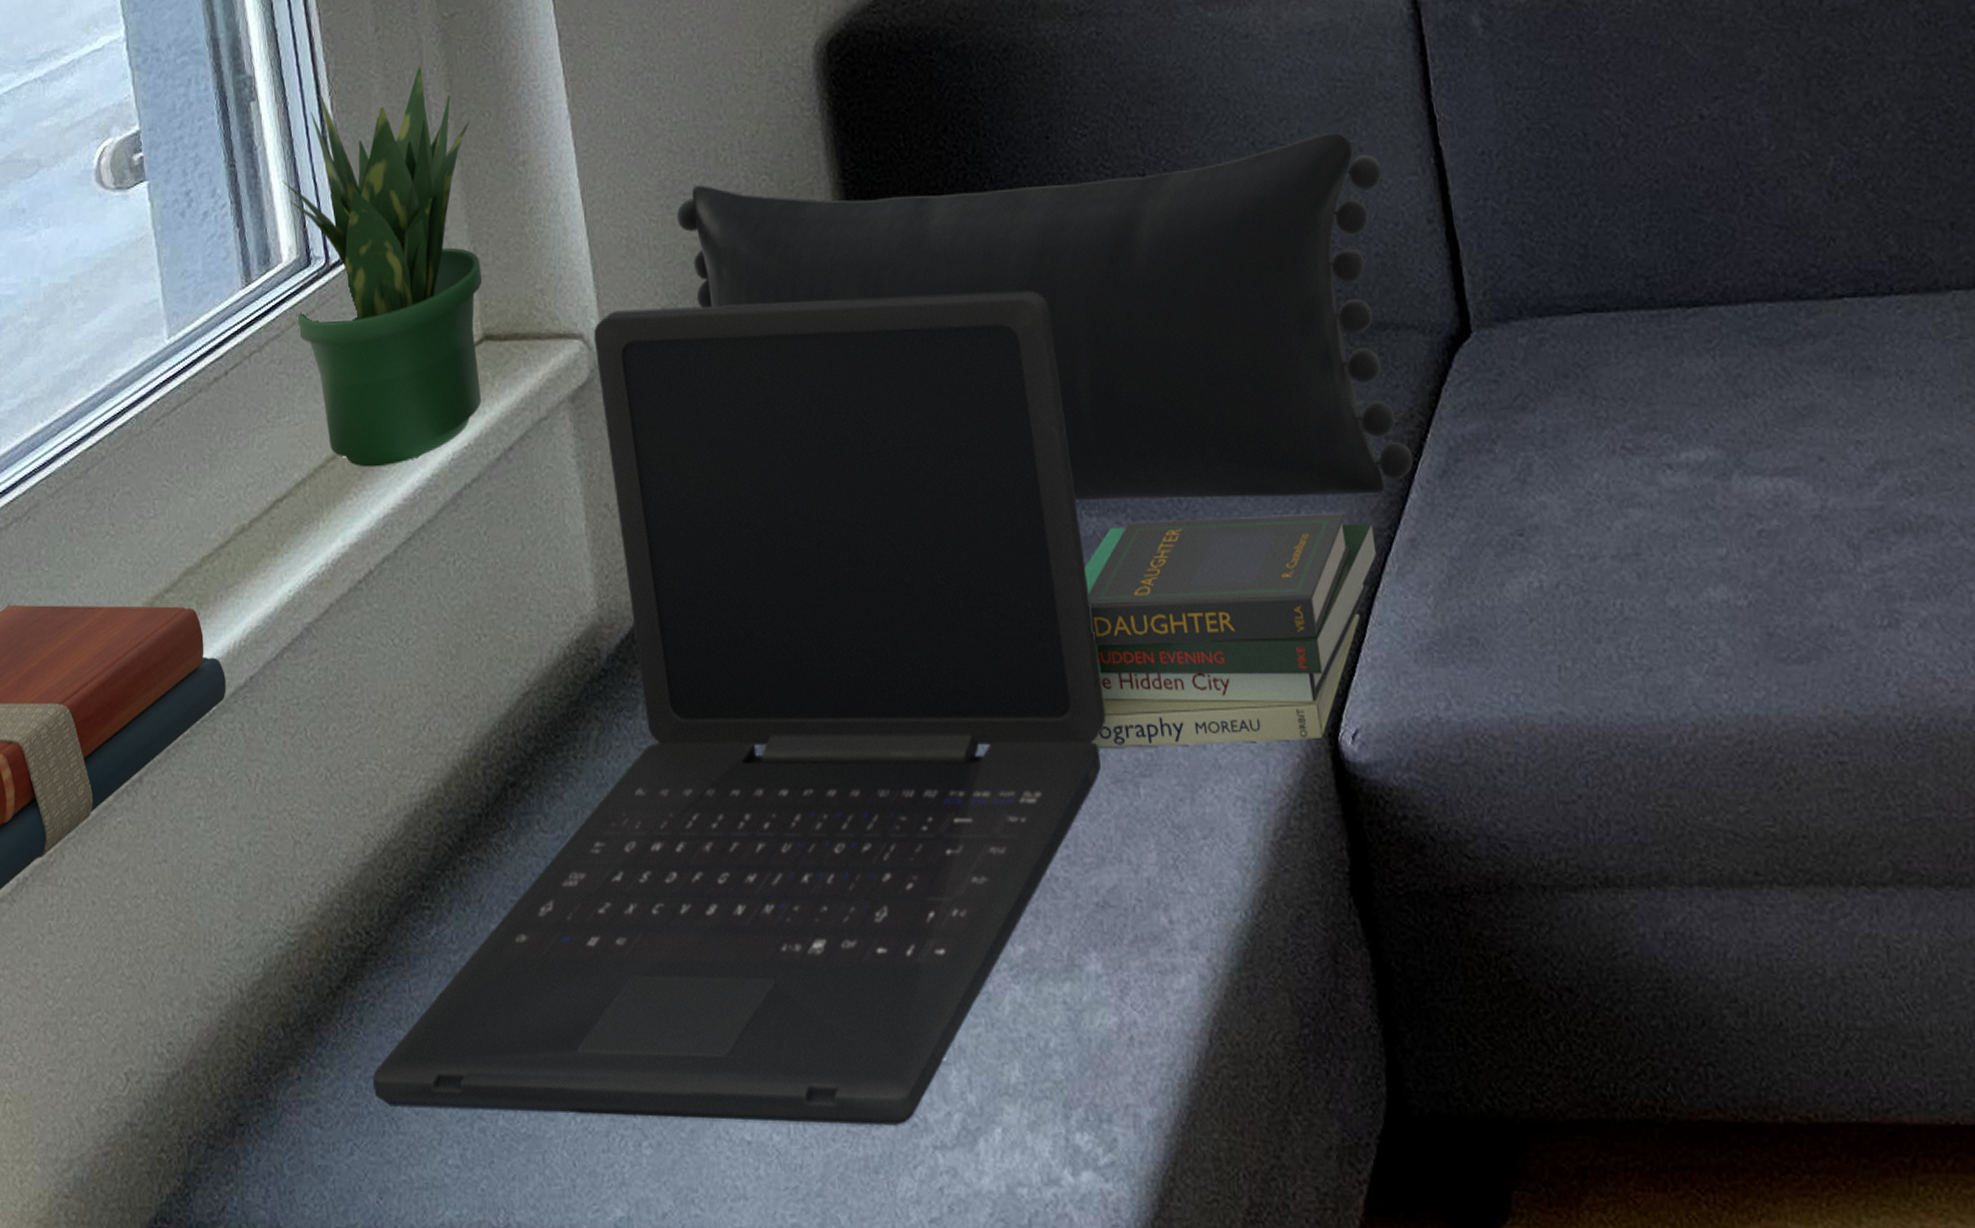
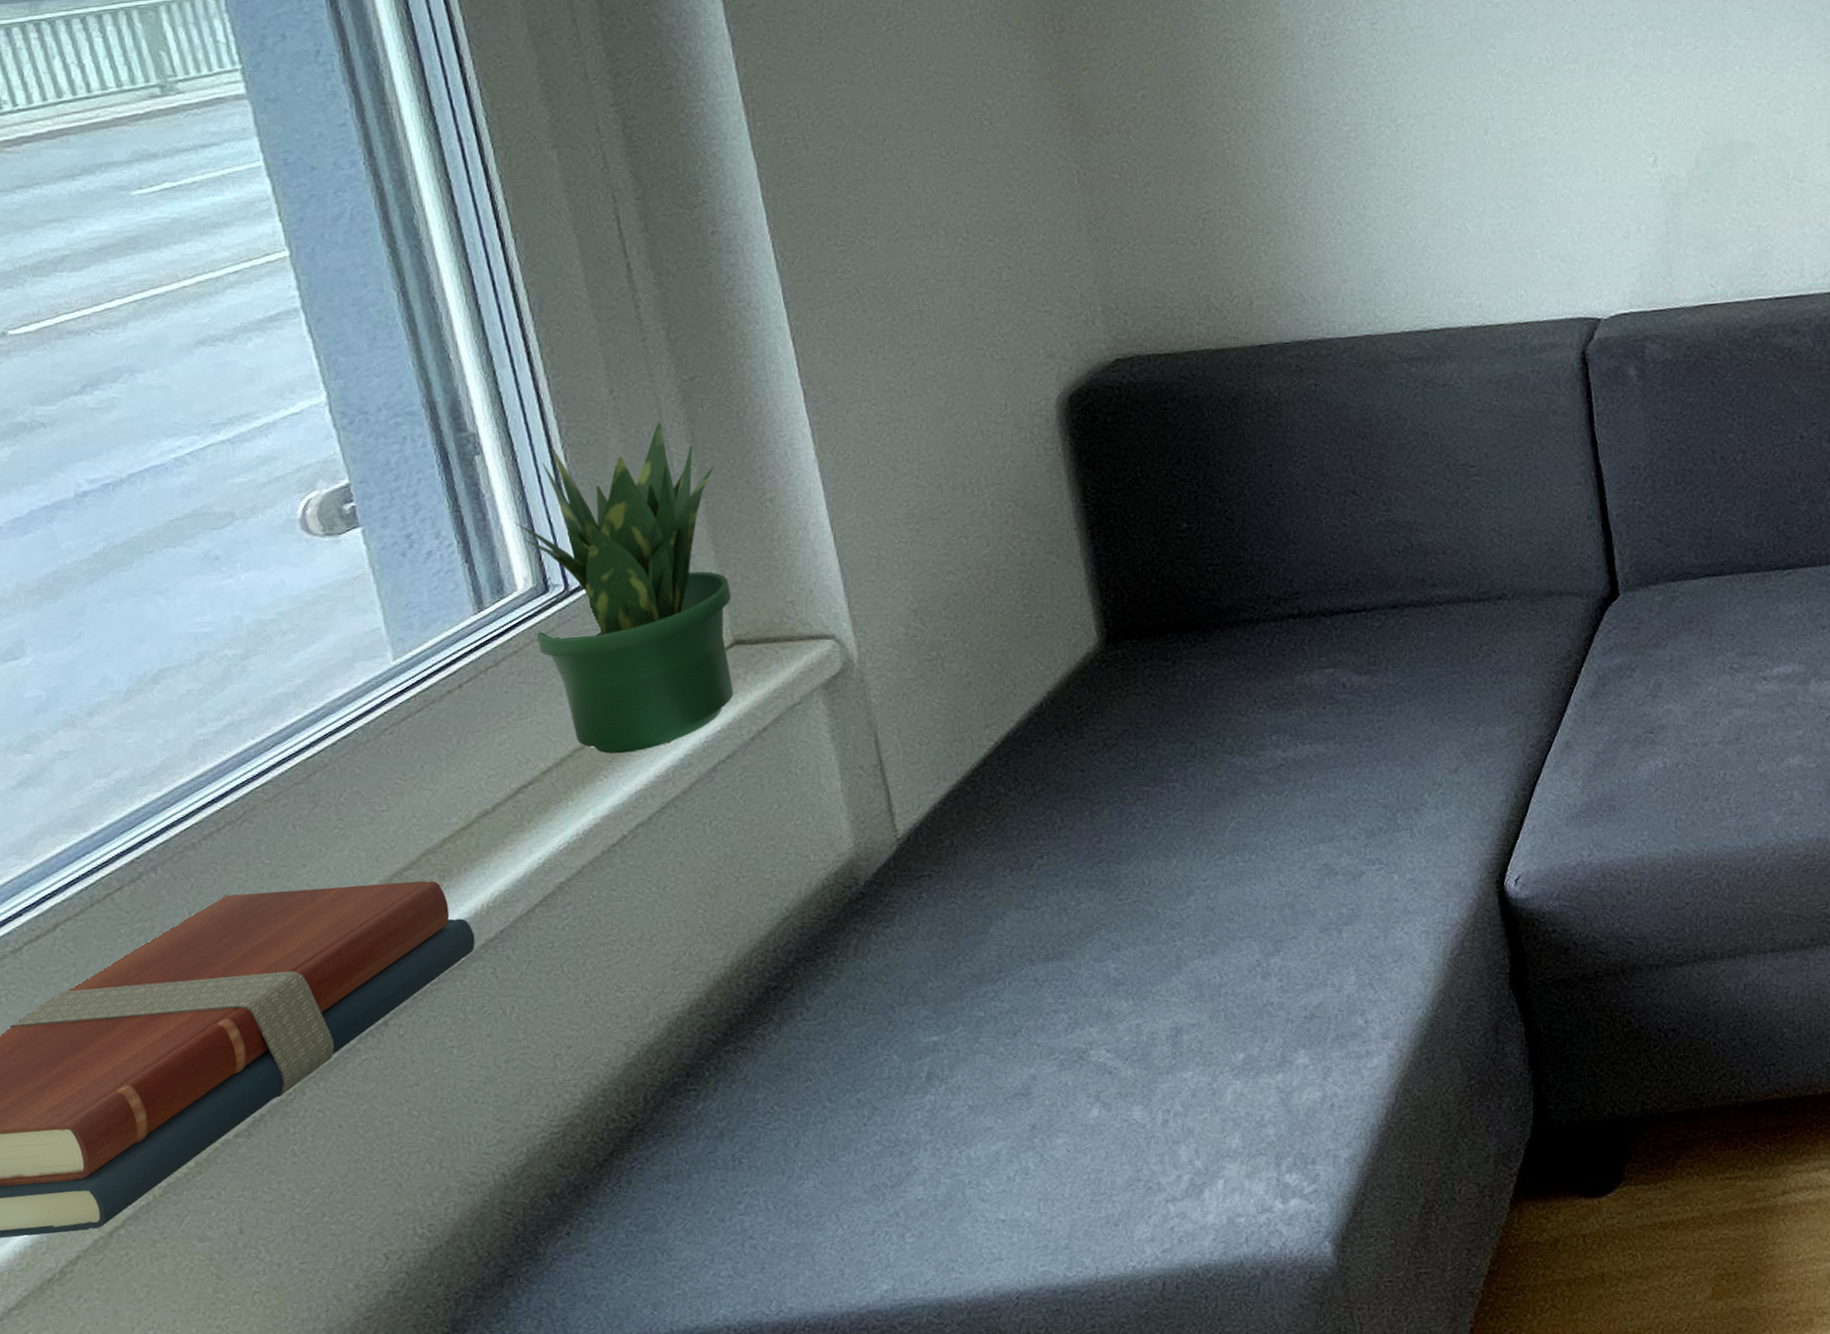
laptop: present [372,292,1107,1126] -> none [642,582,1316,1242]
pillow: present [676,132,1414,501] -> none [925,455,1571,735]
books: present [1084,513,1377,750] -> none [1298,727,1539,910]

